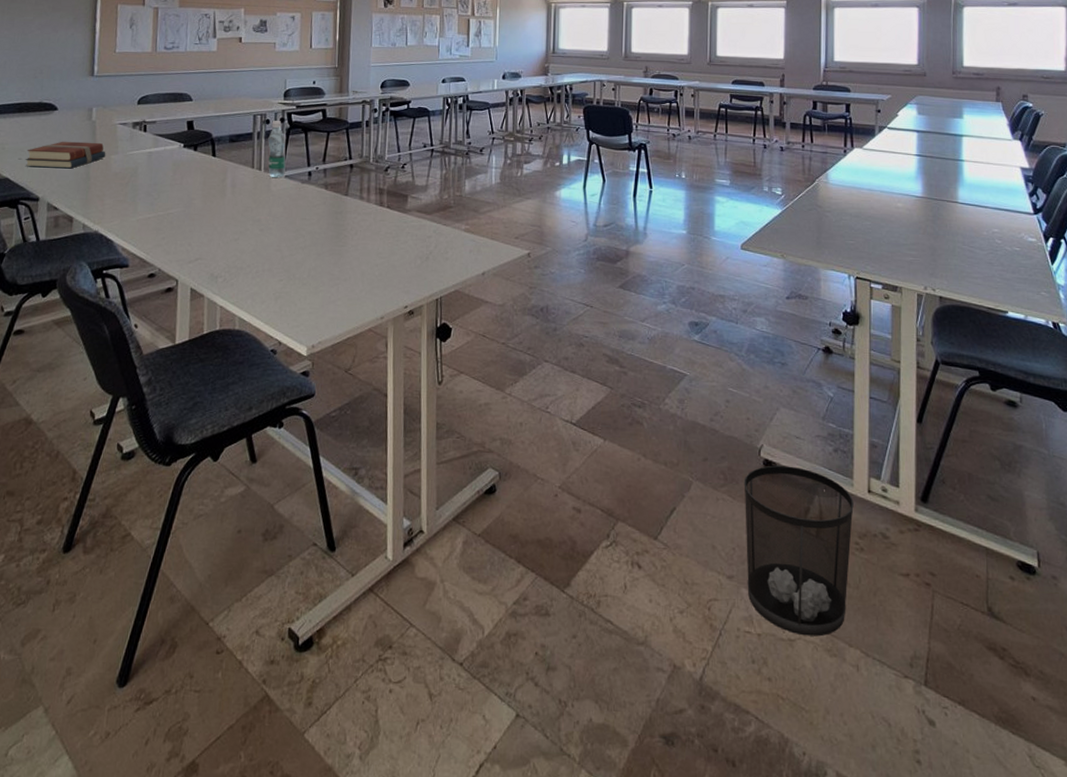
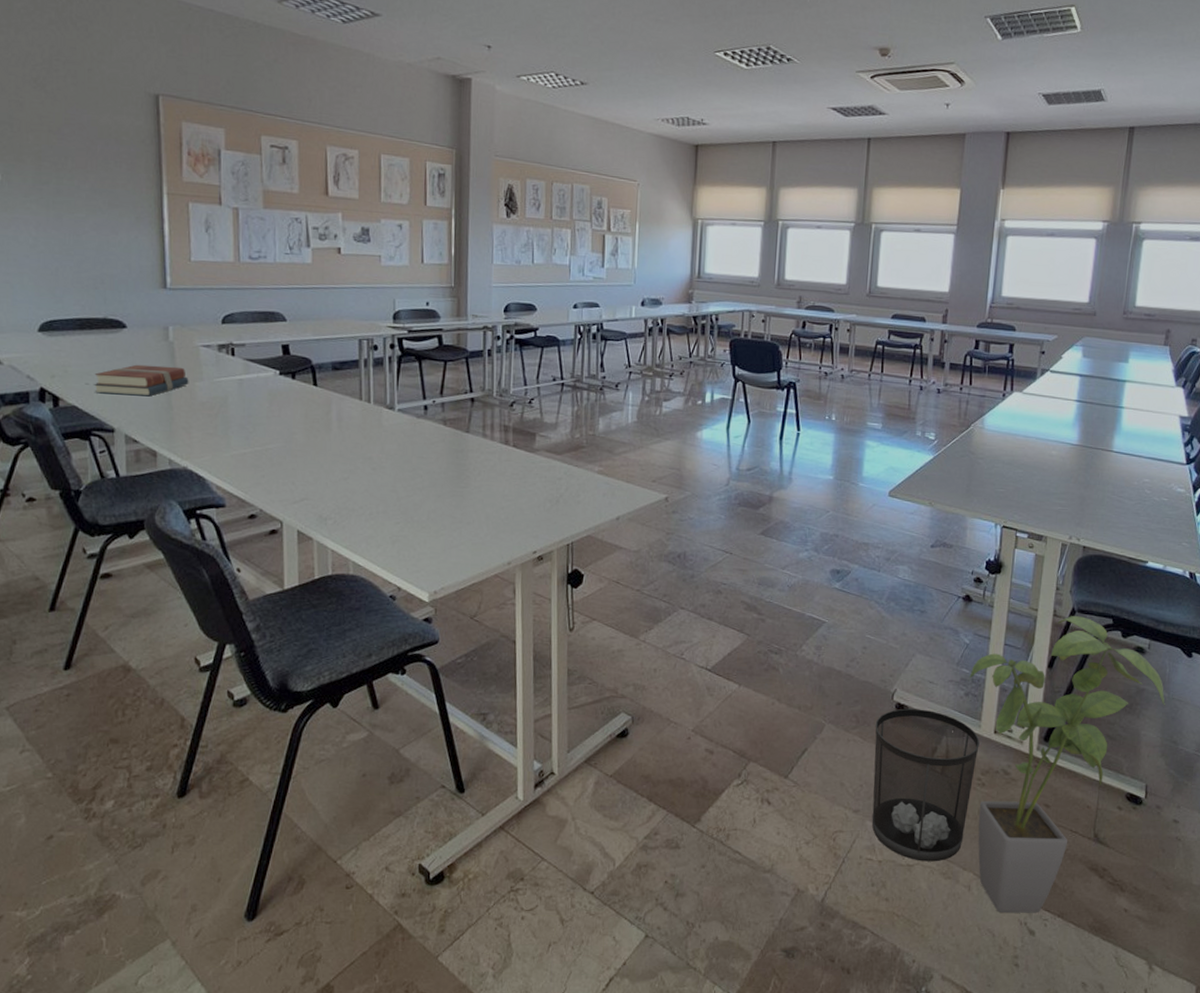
bottle: present [268,121,286,178] -> none [376,347,398,411]
house plant: none [837,368,1046,700] -> present [969,616,1165,913]

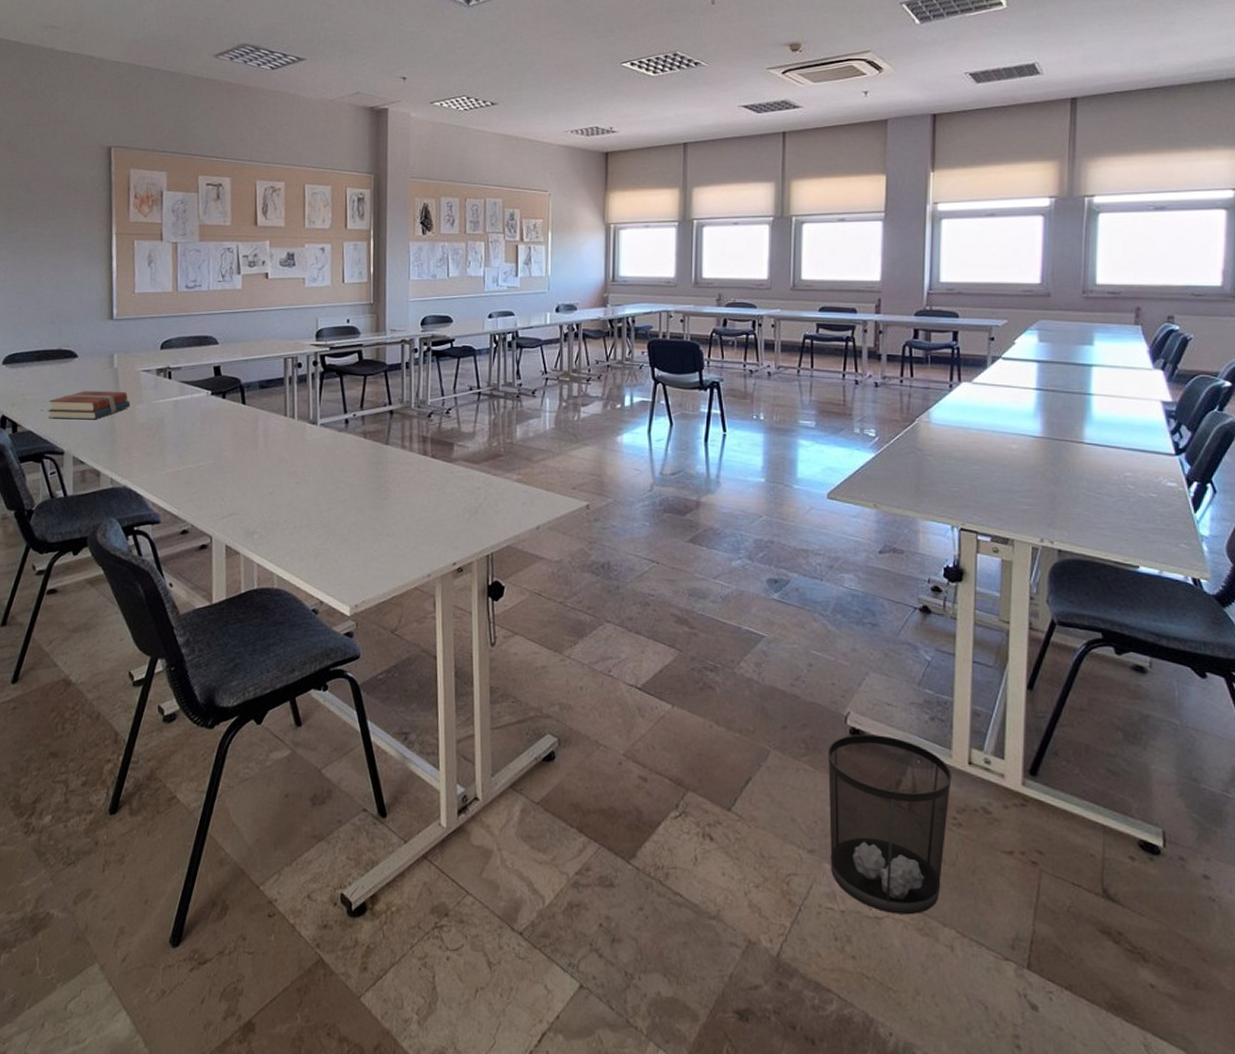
house plant: present [969,616,1165,913] -> none [934,629,1178,984]

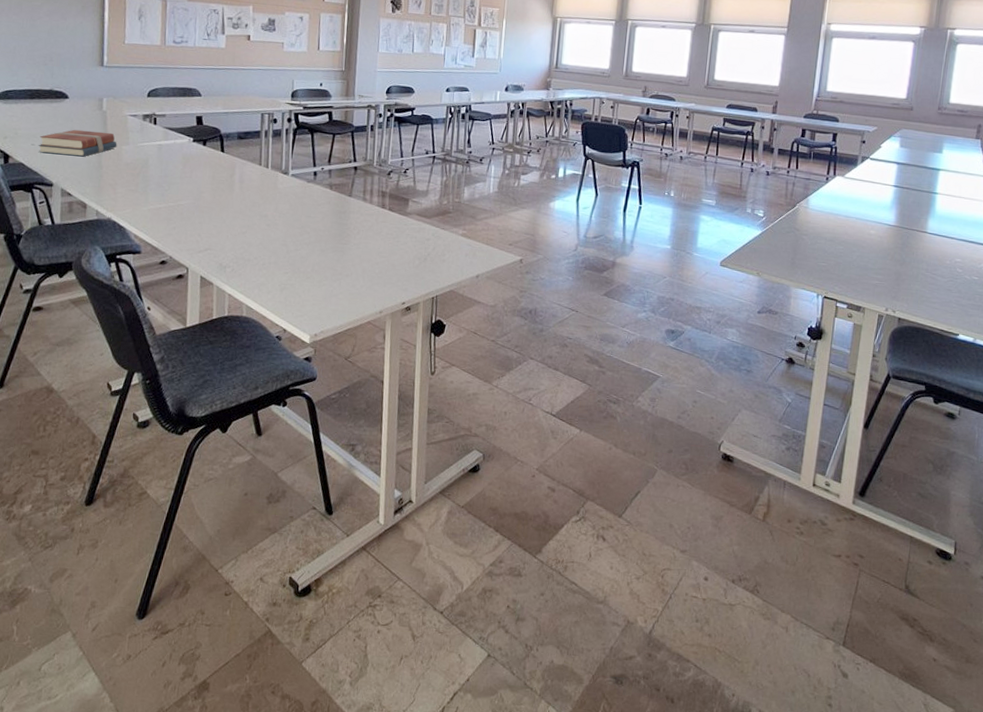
waste bin: present [827,734,952,915] -> none [697,459,799,603]

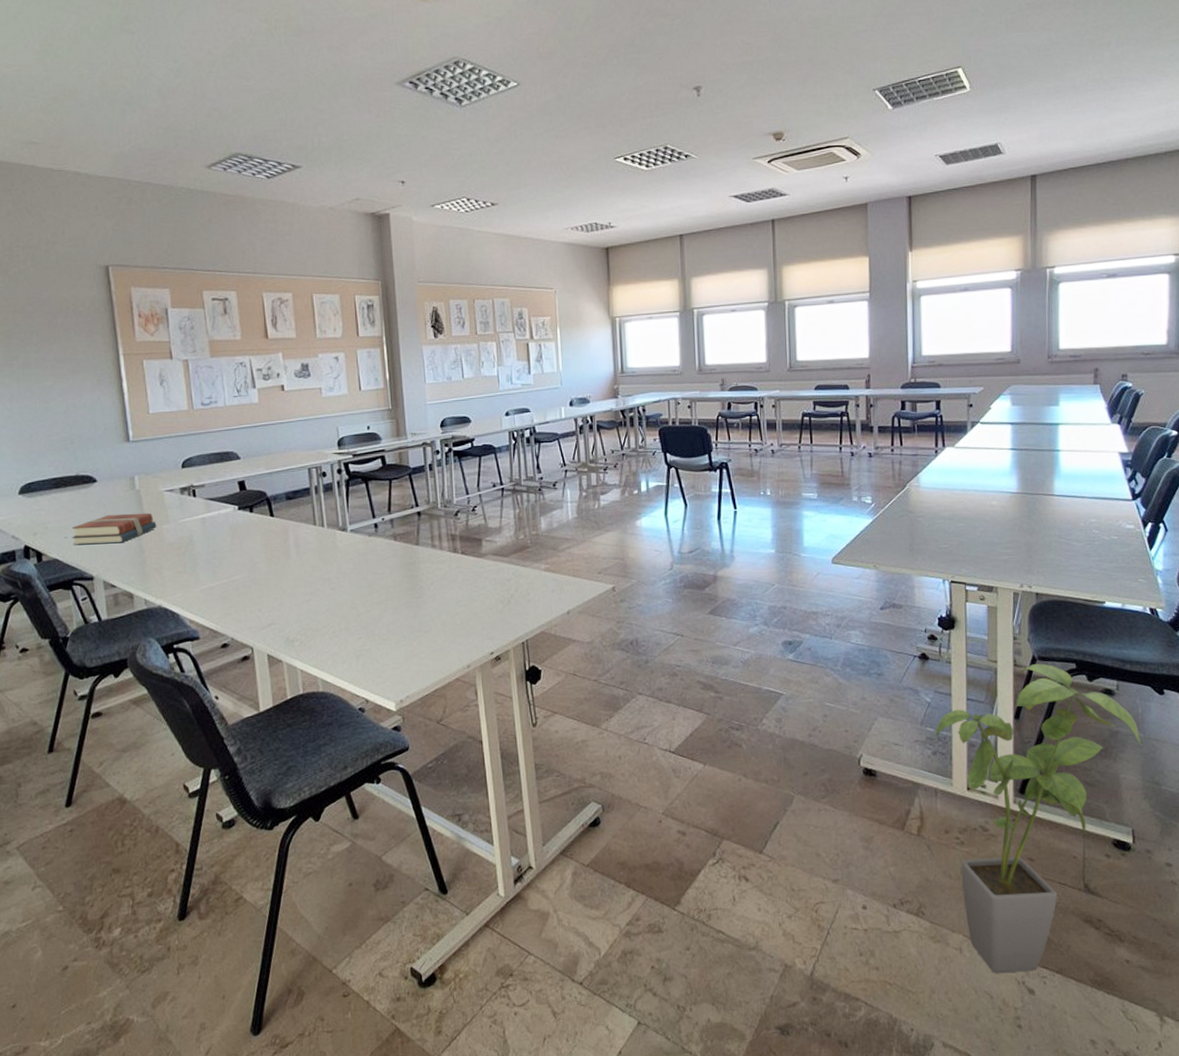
house plant: none [791,381,974,657] -> present [935,664,1142,973]

